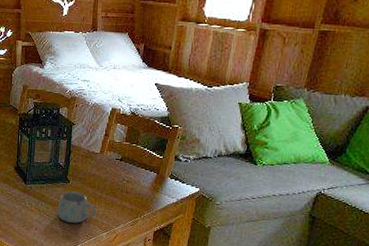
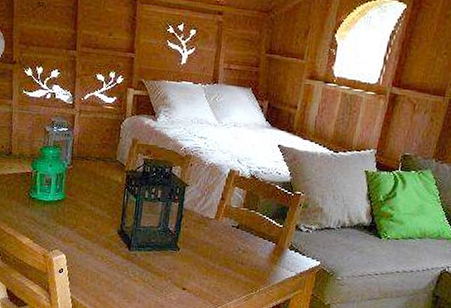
mug: present [56,191,97,224] -> none [163,260,208,297]

